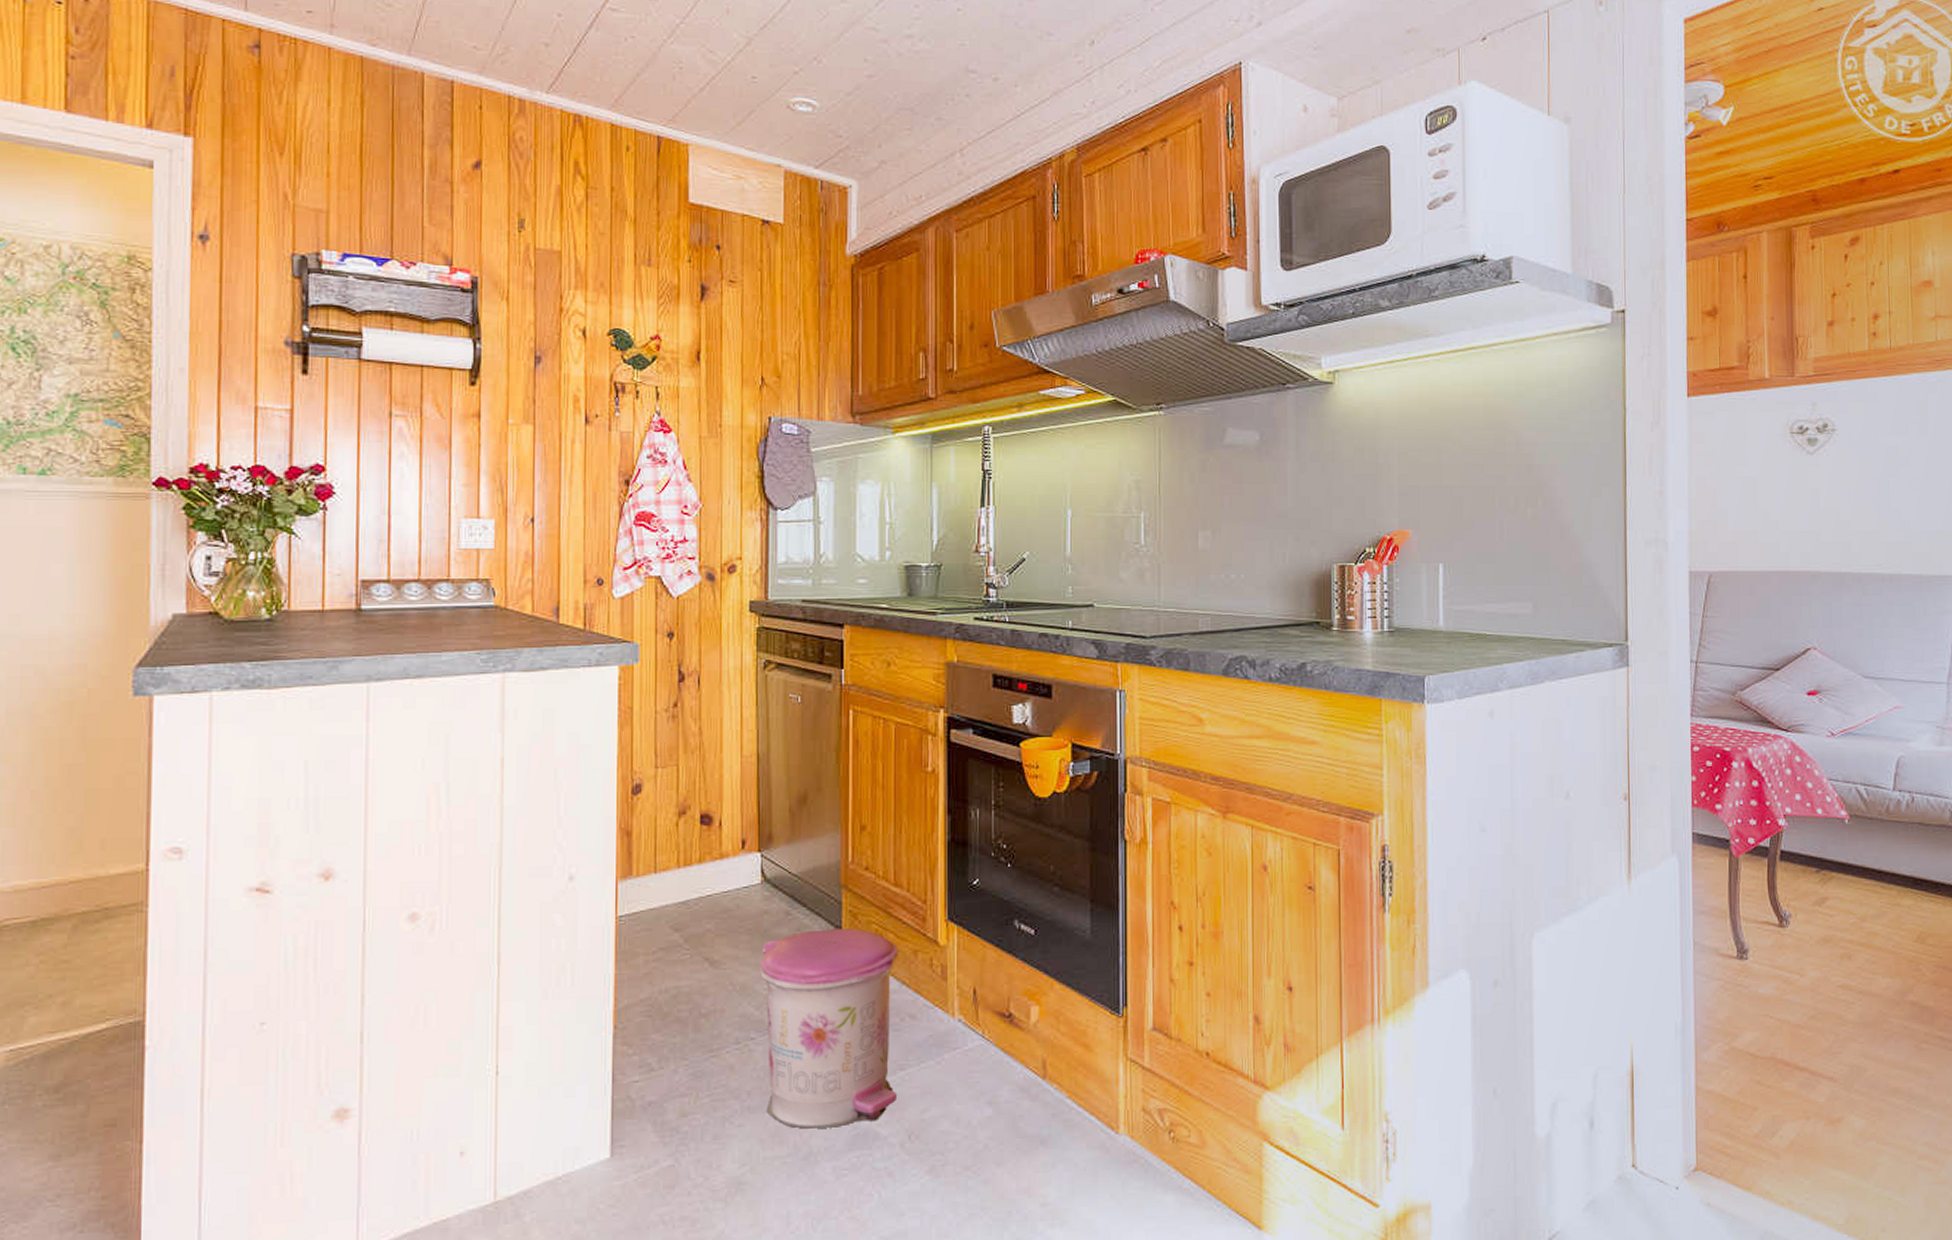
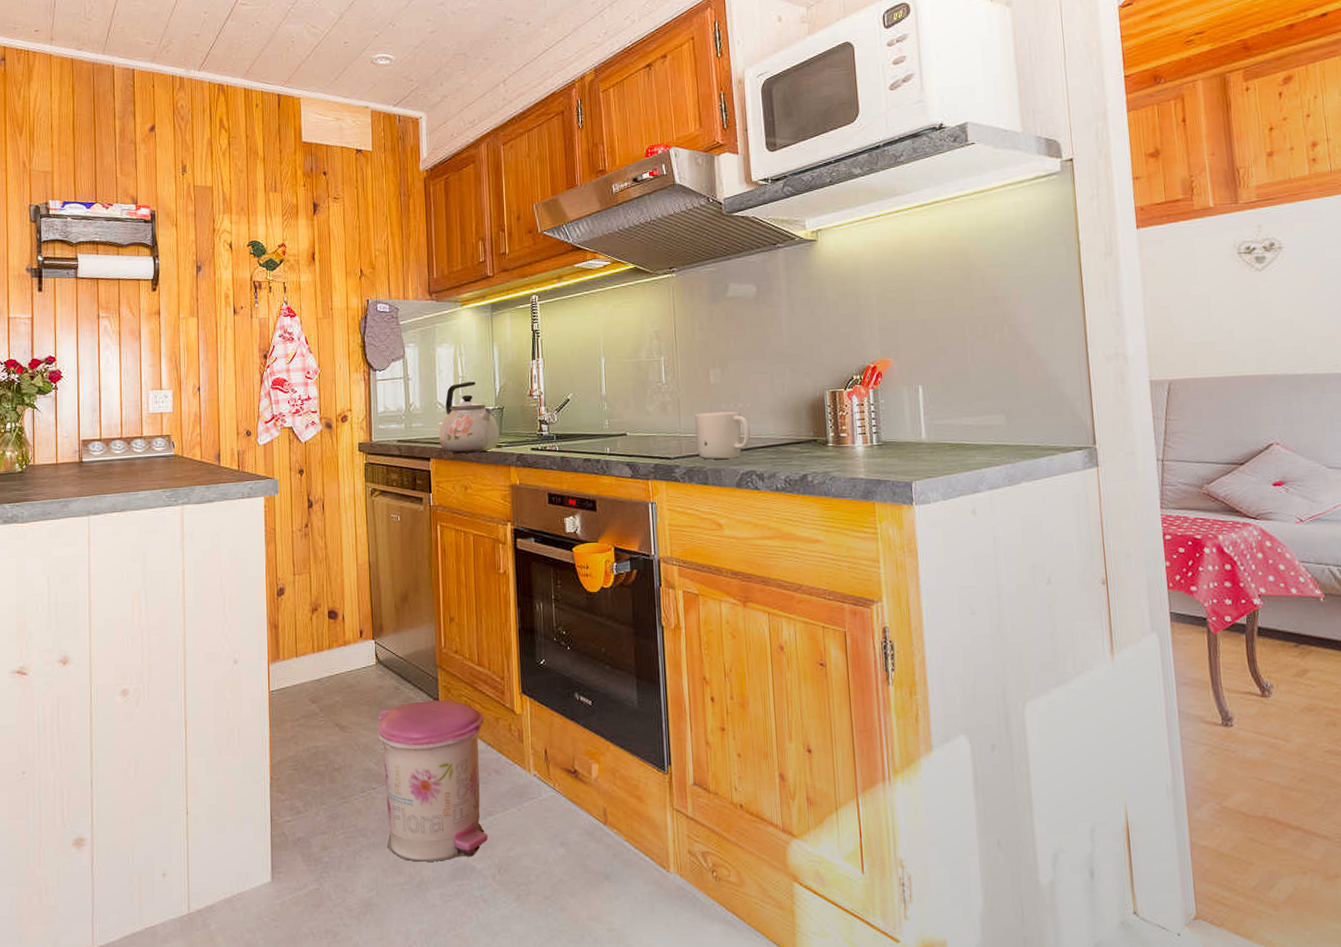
kettle: none [856,530,935,620] -> present [438,381,500,454]
mug: none [1178,583,1243,640] -> present [695,411,751,460]

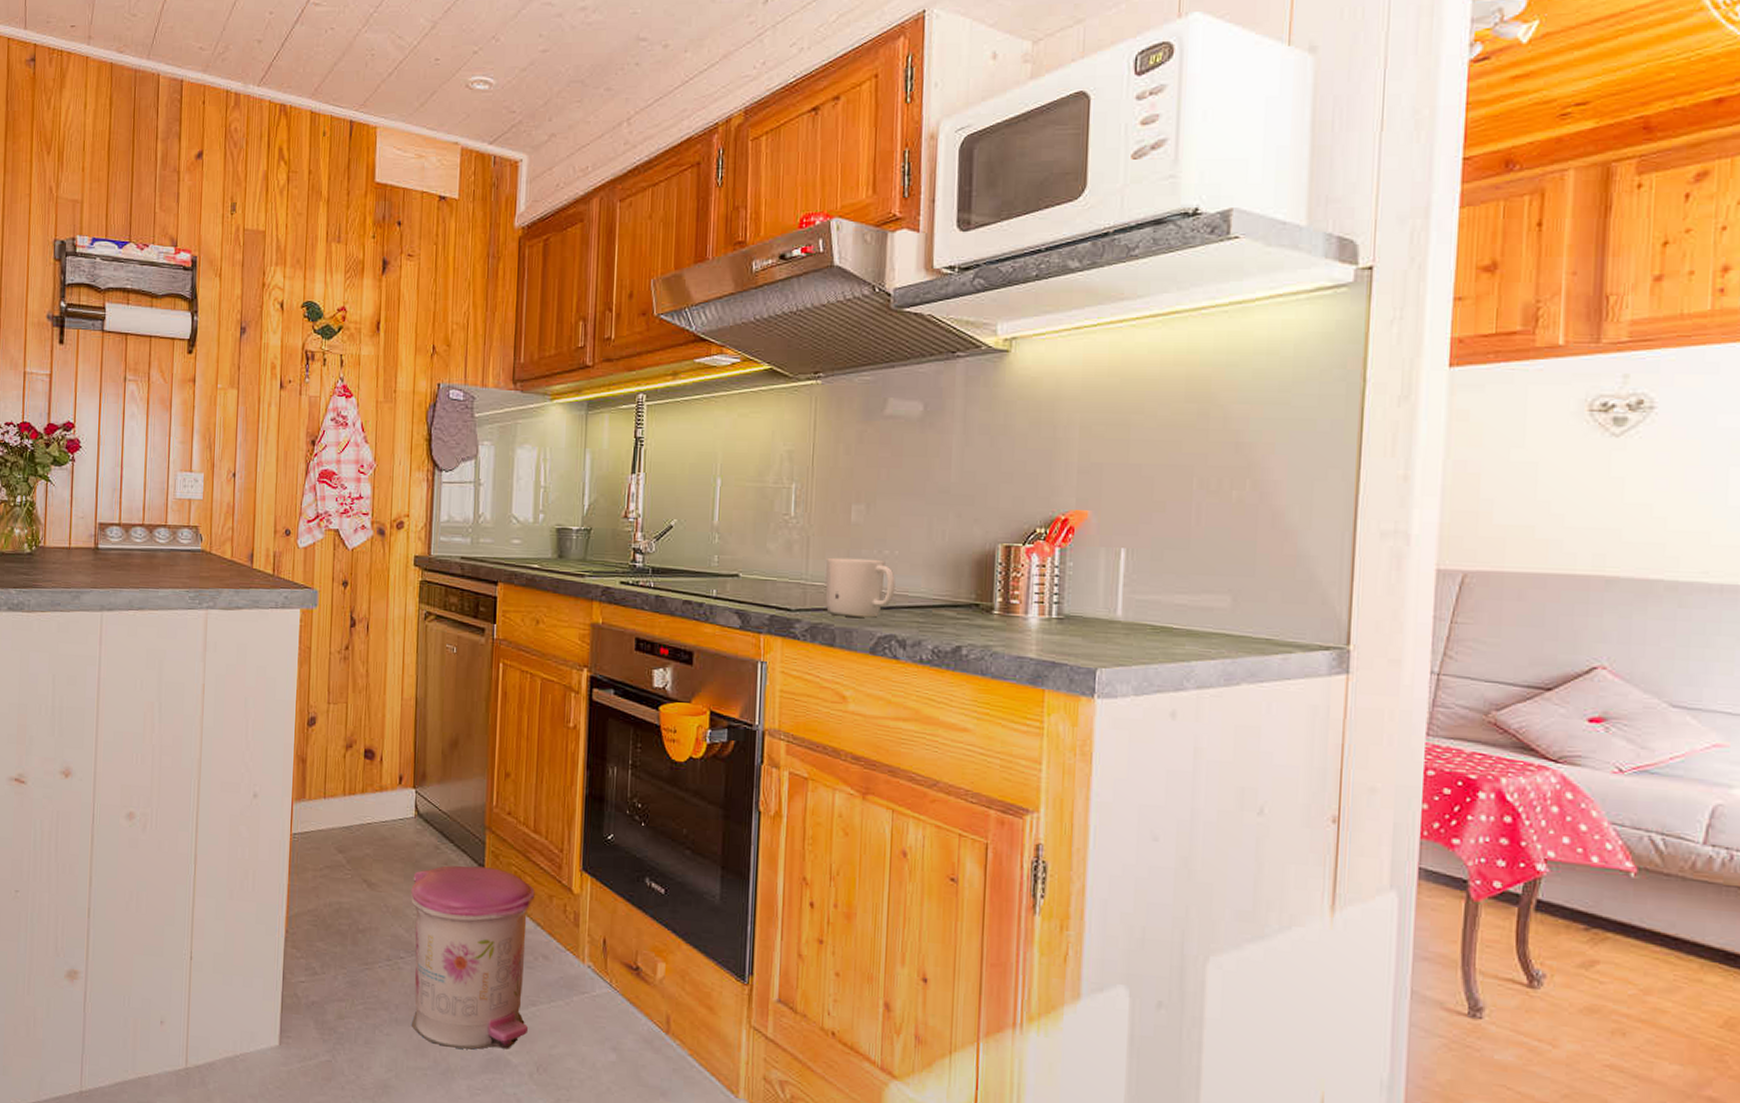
kettle: present [438,381,500,454] -> none [510,494,584,581]

